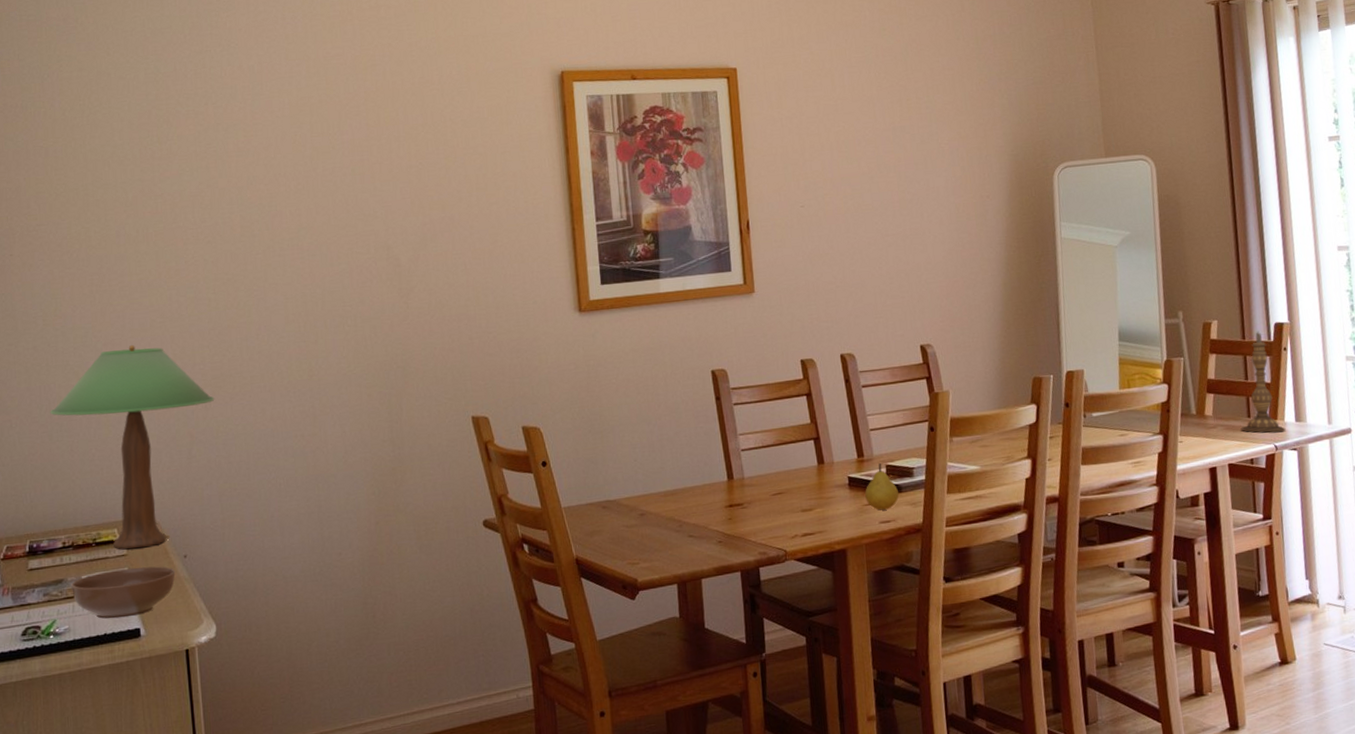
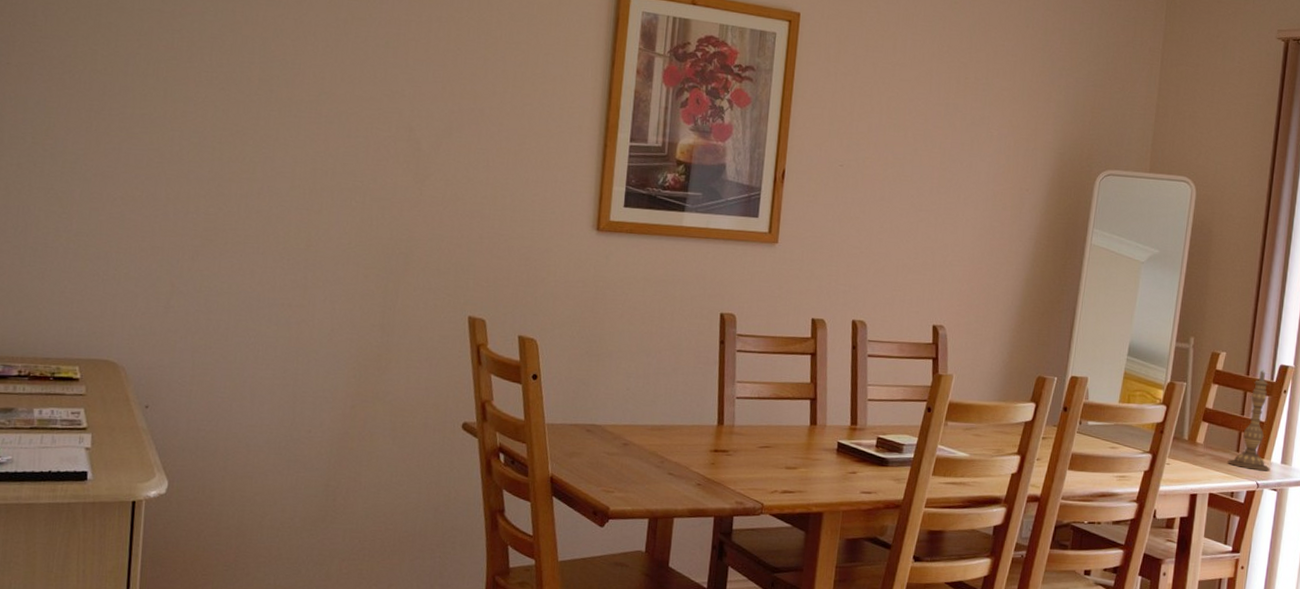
table lamp: present [50,344,215,550] -> none [25,180,204,391]
bowl: present [71,566,176,619] -> none [21,408,134,459]
fruit: present [865,462,900,511] -> none [851,433,886,481]

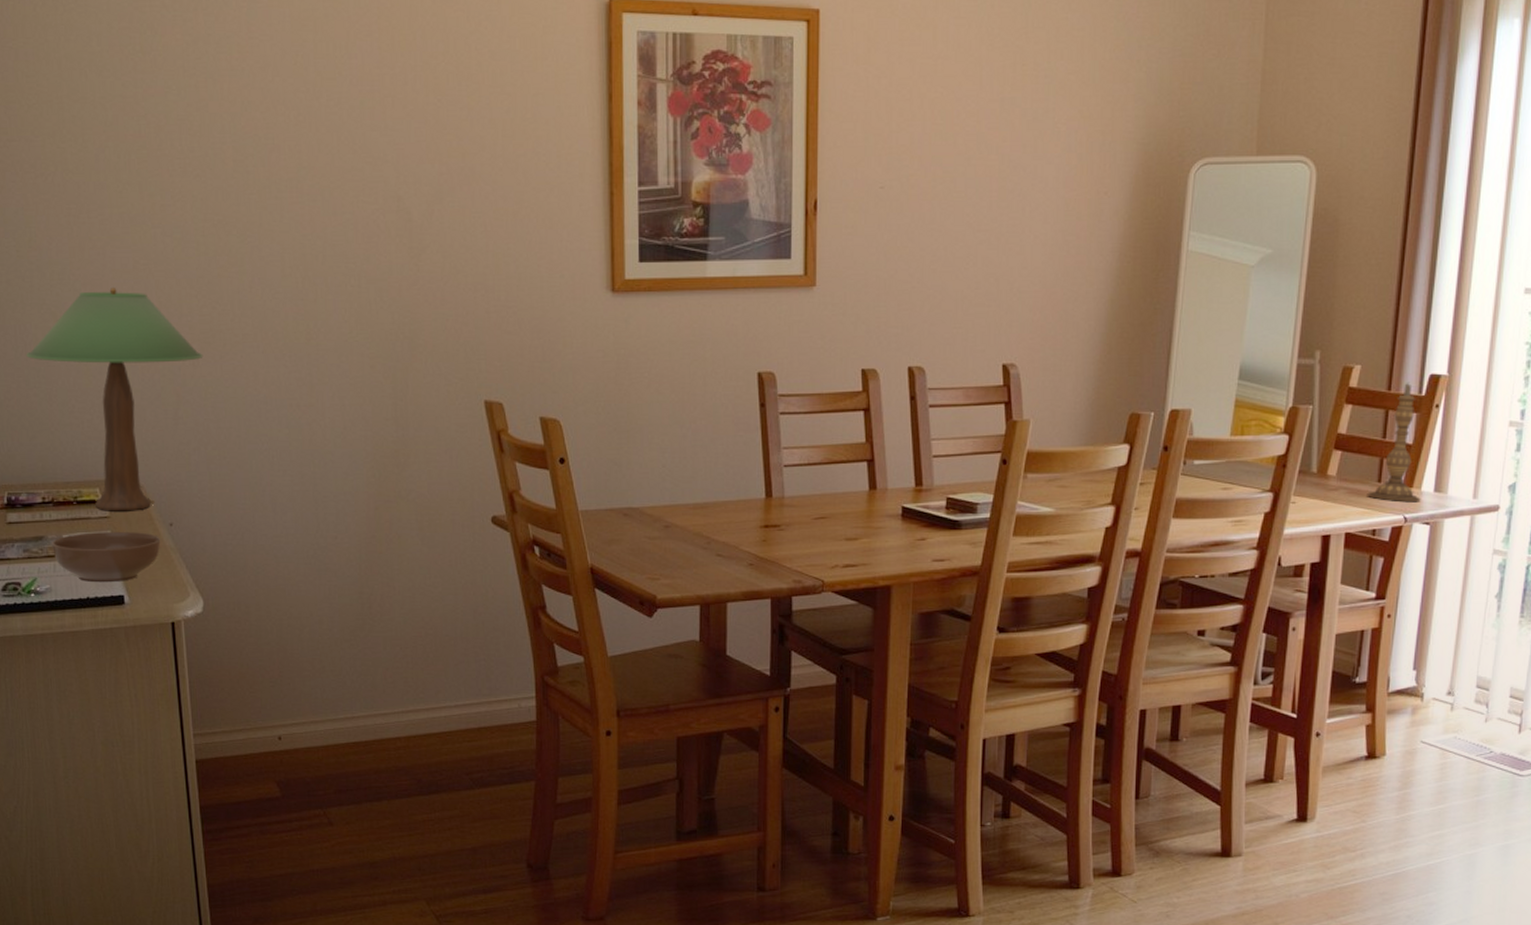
bowl: none [21,408,134,459] -> present [52,531,161,583]
table lamp: none [25,180,204,391] -> present [26,287,203,511]

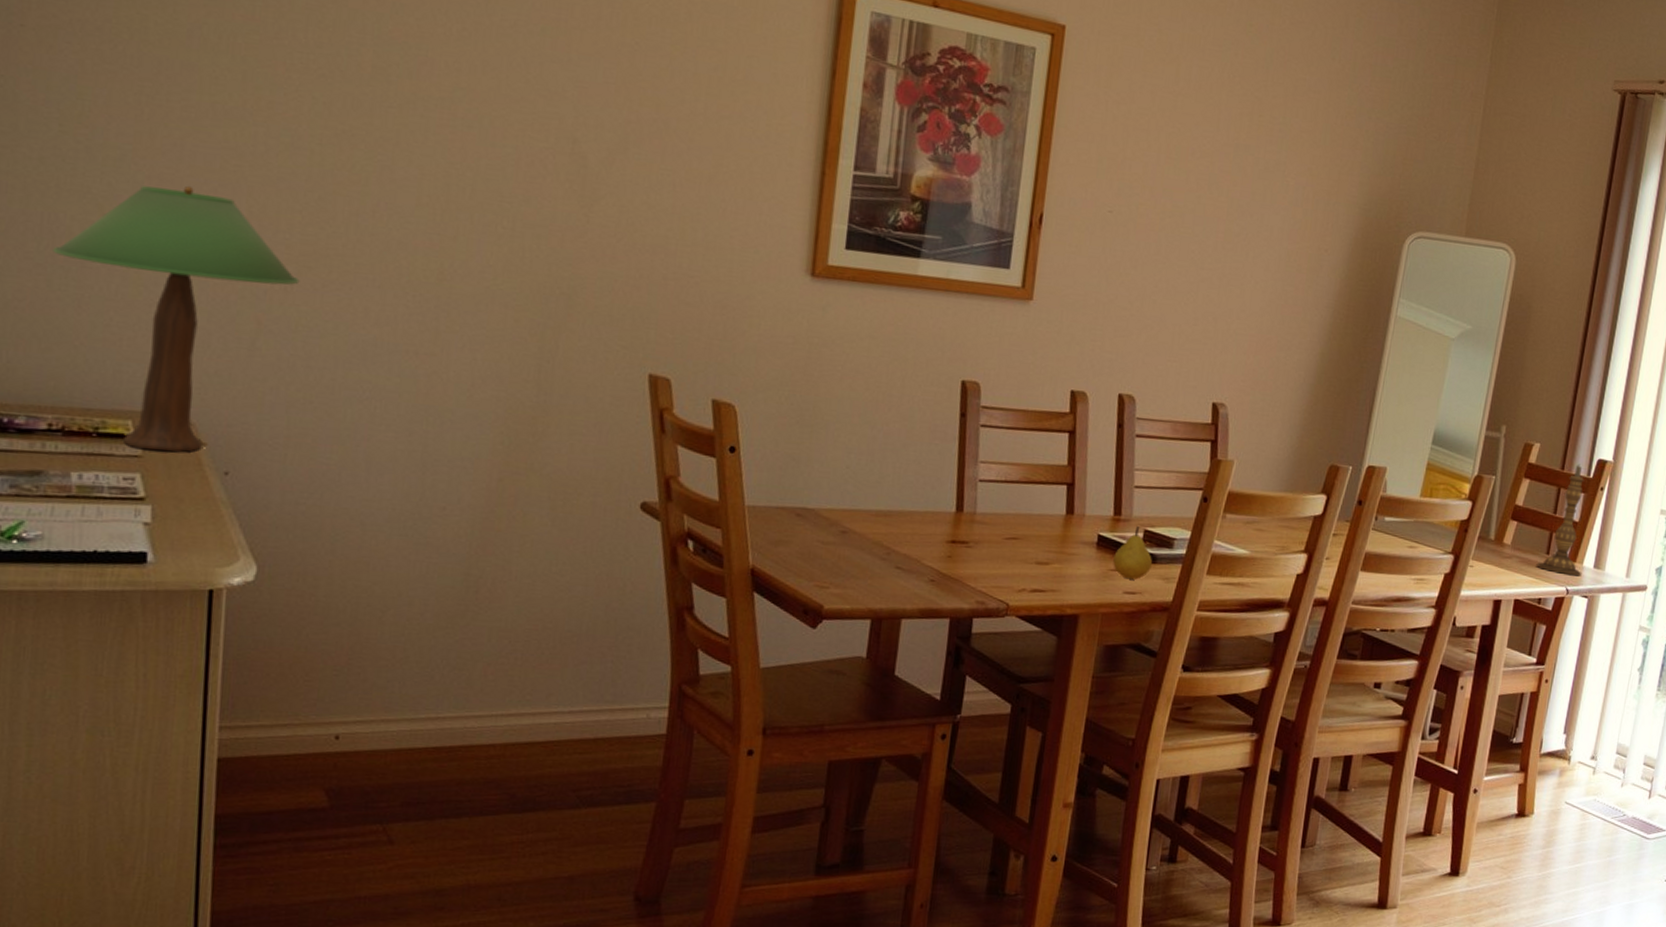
bowl: present [52,531,161,583] -> none [53,472,209,536]
fruit: none [919,494,958,547] -> present [1113,525,1153,580]

